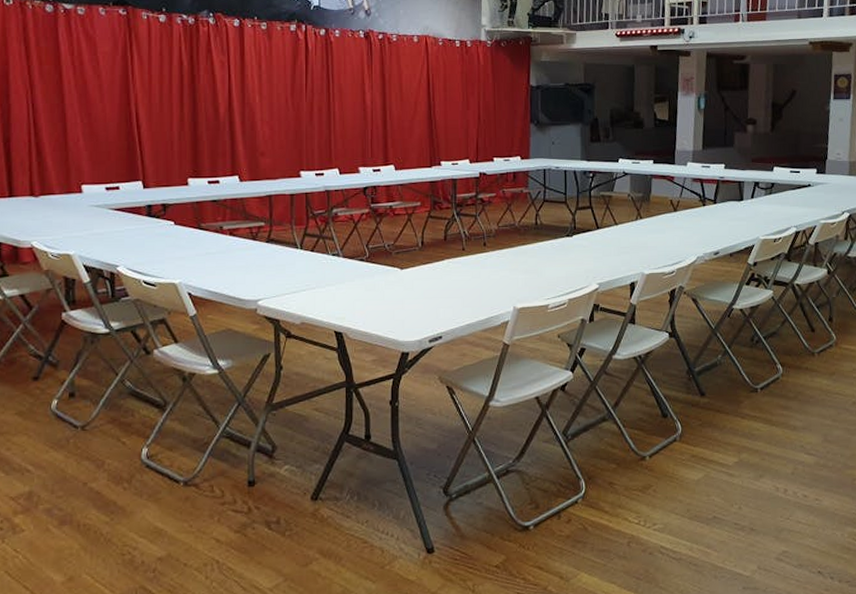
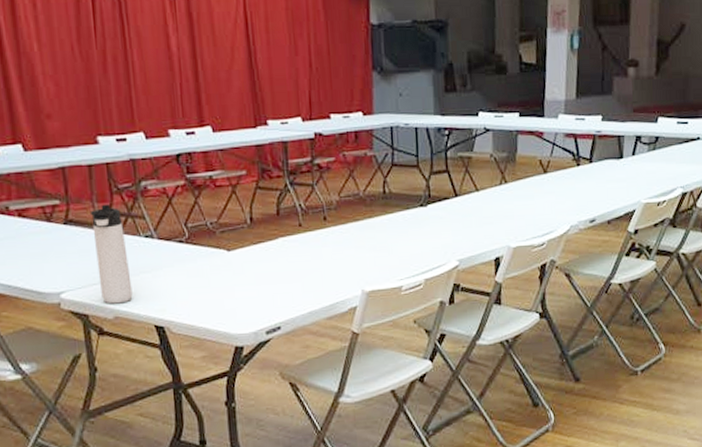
thermos bottle: none [289,226,318,311] -> present [91,204,133,304]

